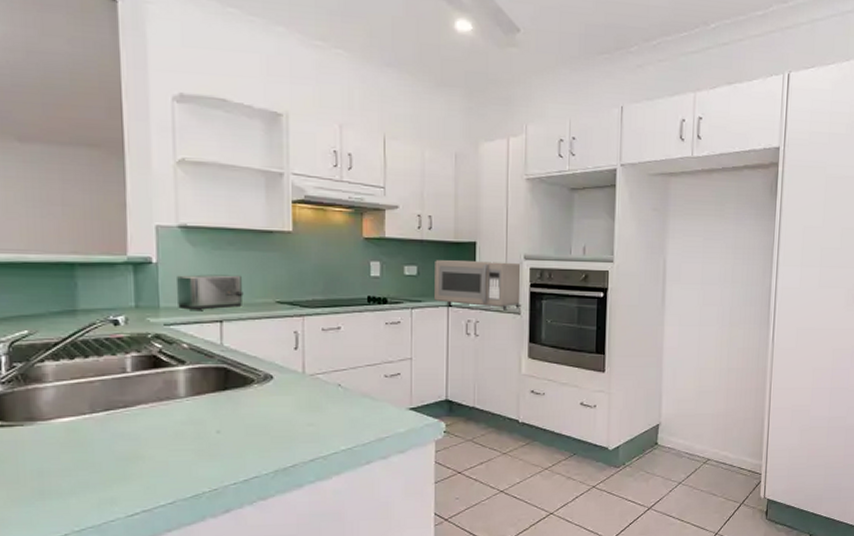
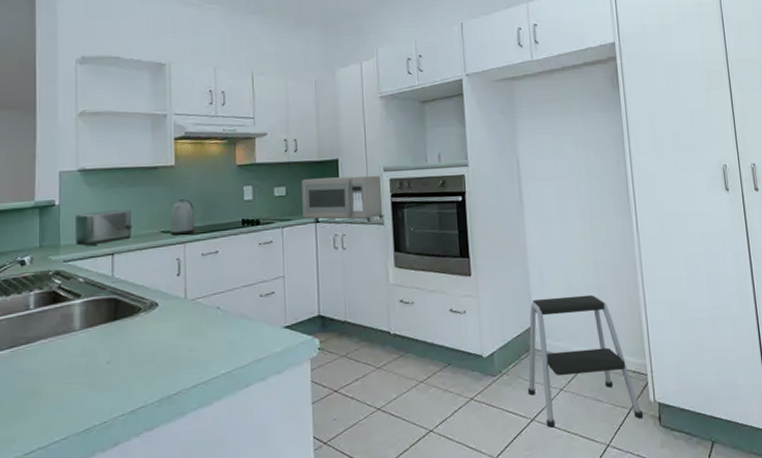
kettle: none [286,269,315,307] -> present [170,199,195,236]
step stool: none [648,398,753,516] -> present [527,294,644,428]

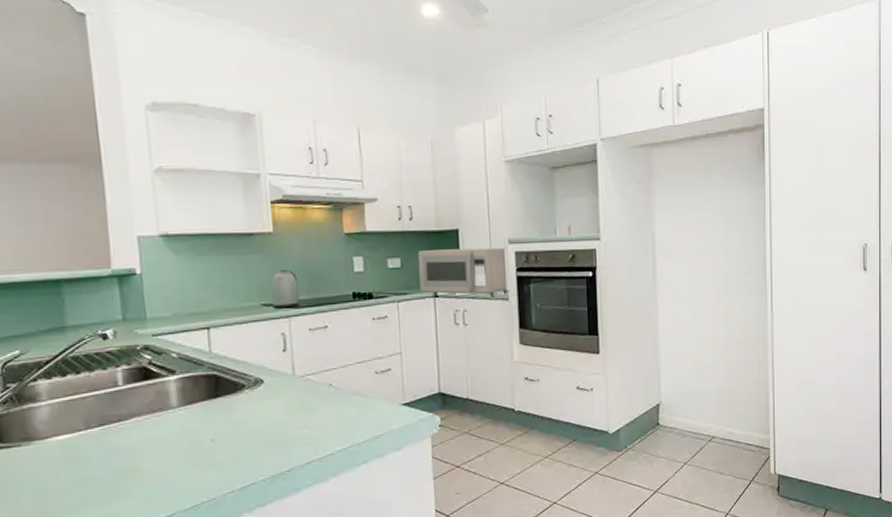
toaster: present [74,210,132,246] -> none [160,280,229,319]
step stool: present [527,294,644,428] -> none [652,373,763,499]

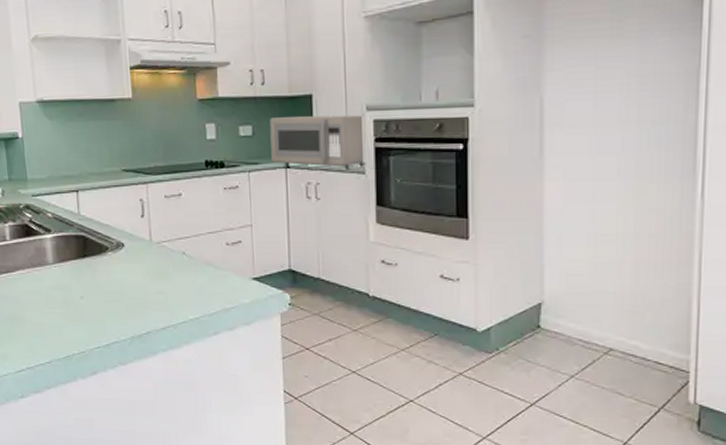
kettle: present [271,270,301,309] -> none [130,136,157,175]

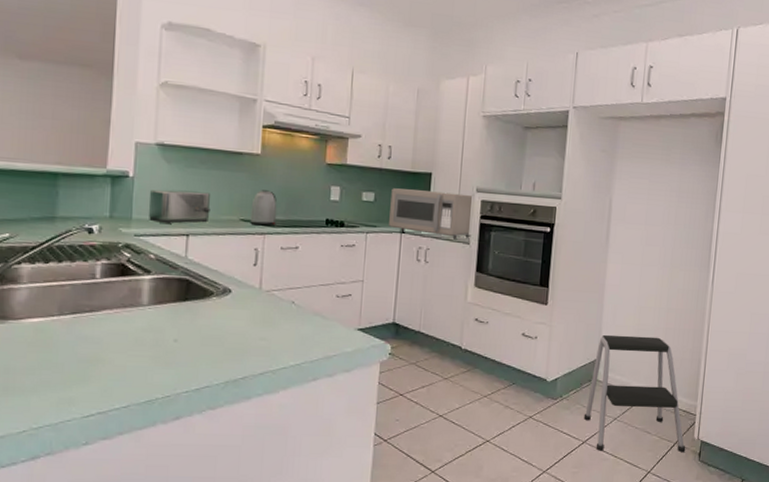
toaster: none [38,145,95,181] -> present [148,189,211,224]
kettle: none [130,136,157,175] -> present [250,190,278,227]
step stool: none [529,272,677,421] -> present [583,334,686,453]

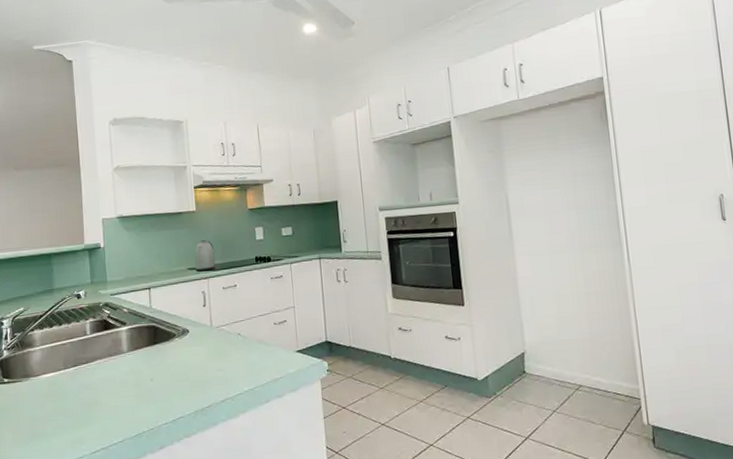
toaster: present [148,189,211,224] -> none [117,250,164,282]
microwave: present [389,188,473,240] -> none [305,214,382,258]
step stool: present [583,334,686,453] -> none [521,323,637,446]

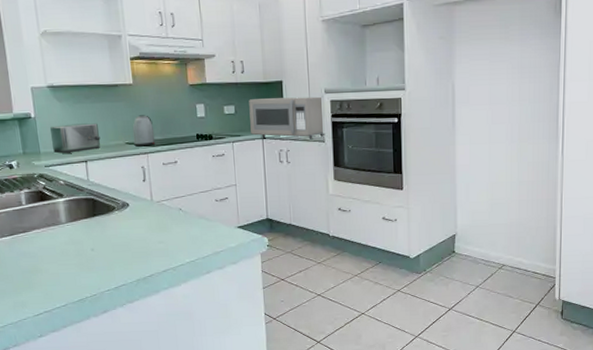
toaster: none [117,250,164,282] -> present [49,123,101,154]
microwave: none [305,214,382,258] -> present [249,96,325,140]

